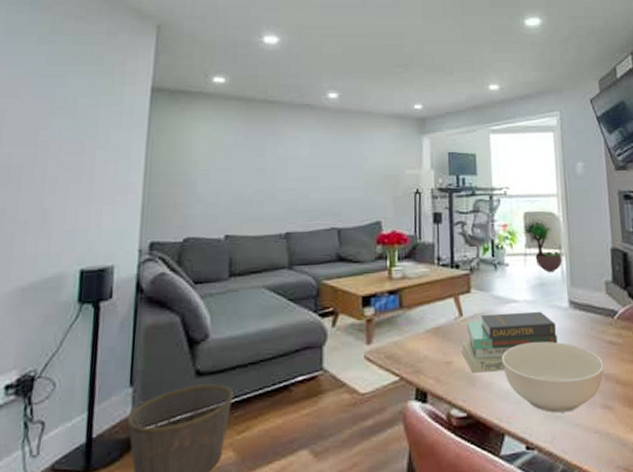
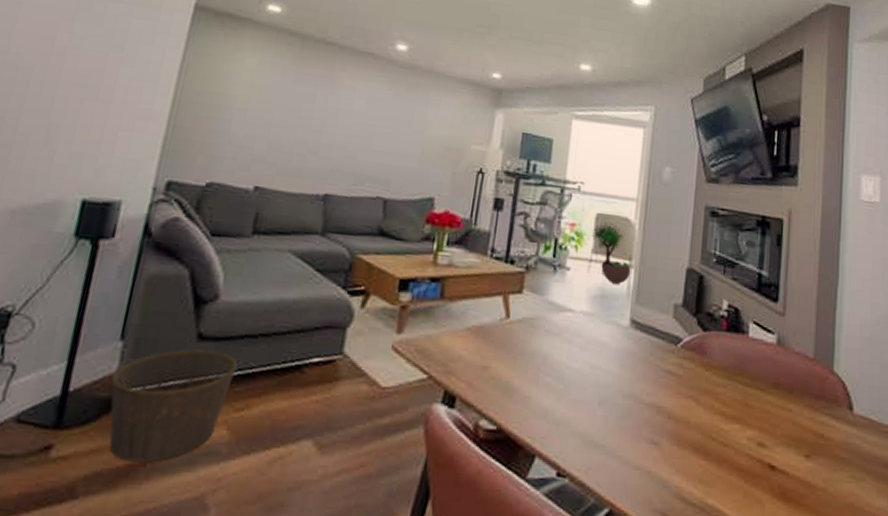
books: present [461,311,558,373] -> none [502,319,612,385]
bowl: present [501,341,604,413] -> none [545,358,658,442]

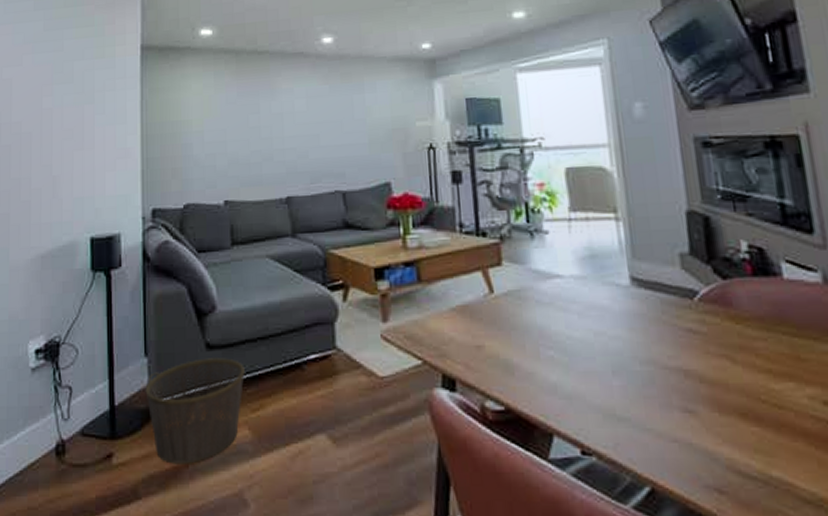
potted tree: present [592,222,631,284] -> none [565,175,620,241]

